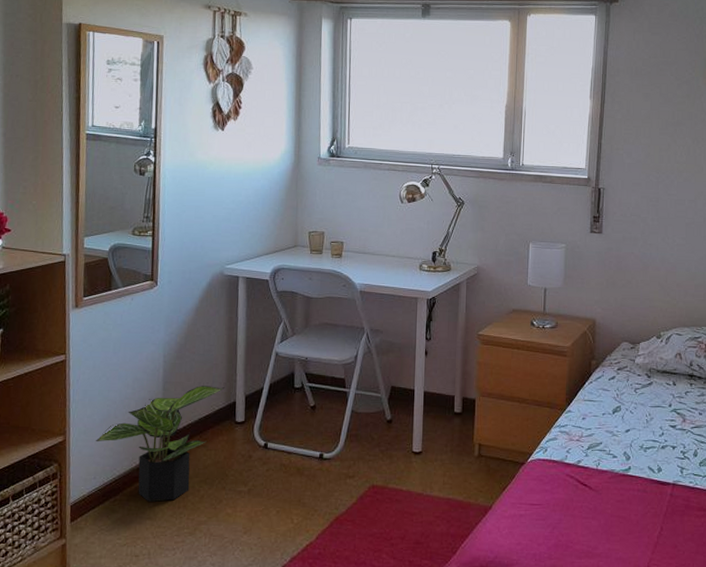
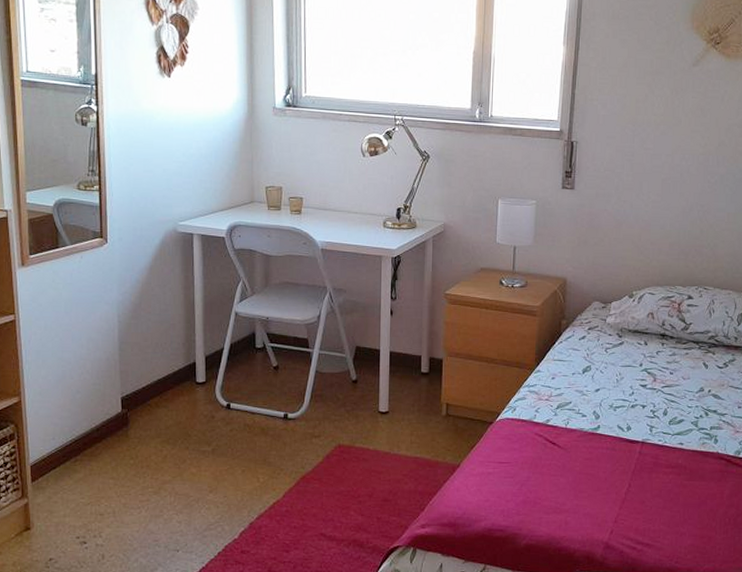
potted plant: present [96,386,225,502] -> none [52,346,184,462]

